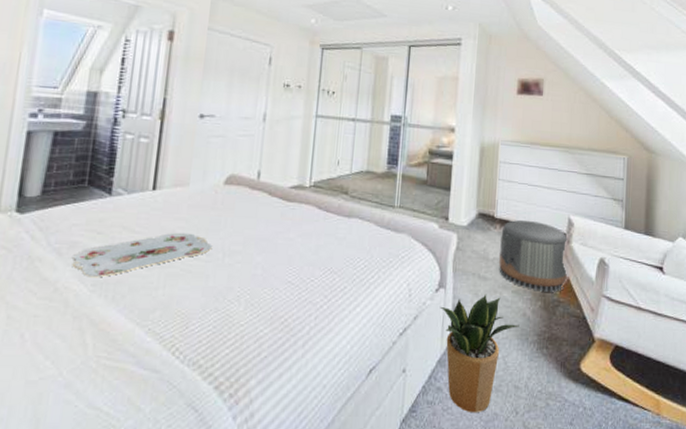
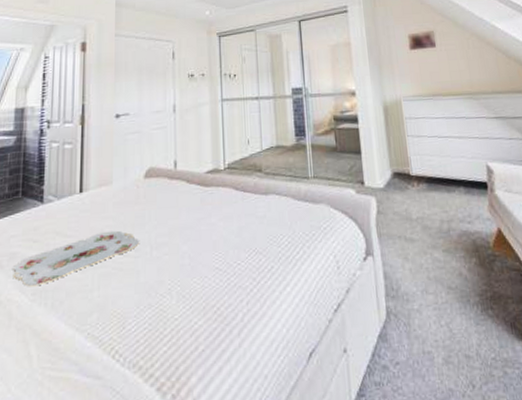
potted plant: present [439,294,519,413] -> none [370,256,458,391]
pouf: present [499,220,568,292] -> none [420,173,498,247]

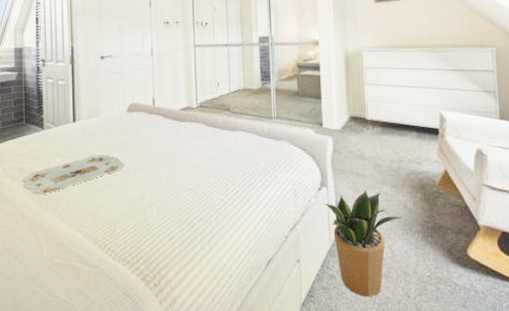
potted plant: none [370,256,458,391] -> present [324,190,402,297]

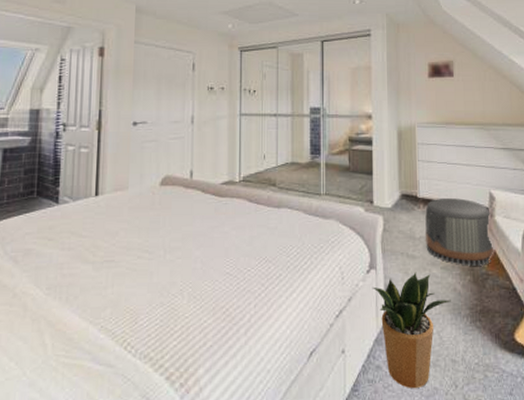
serving tray: present [23,154,125,195] -> none [27,233,154,282]
pouf: none [374,119,444,185] -> present [425,197,493,266]

